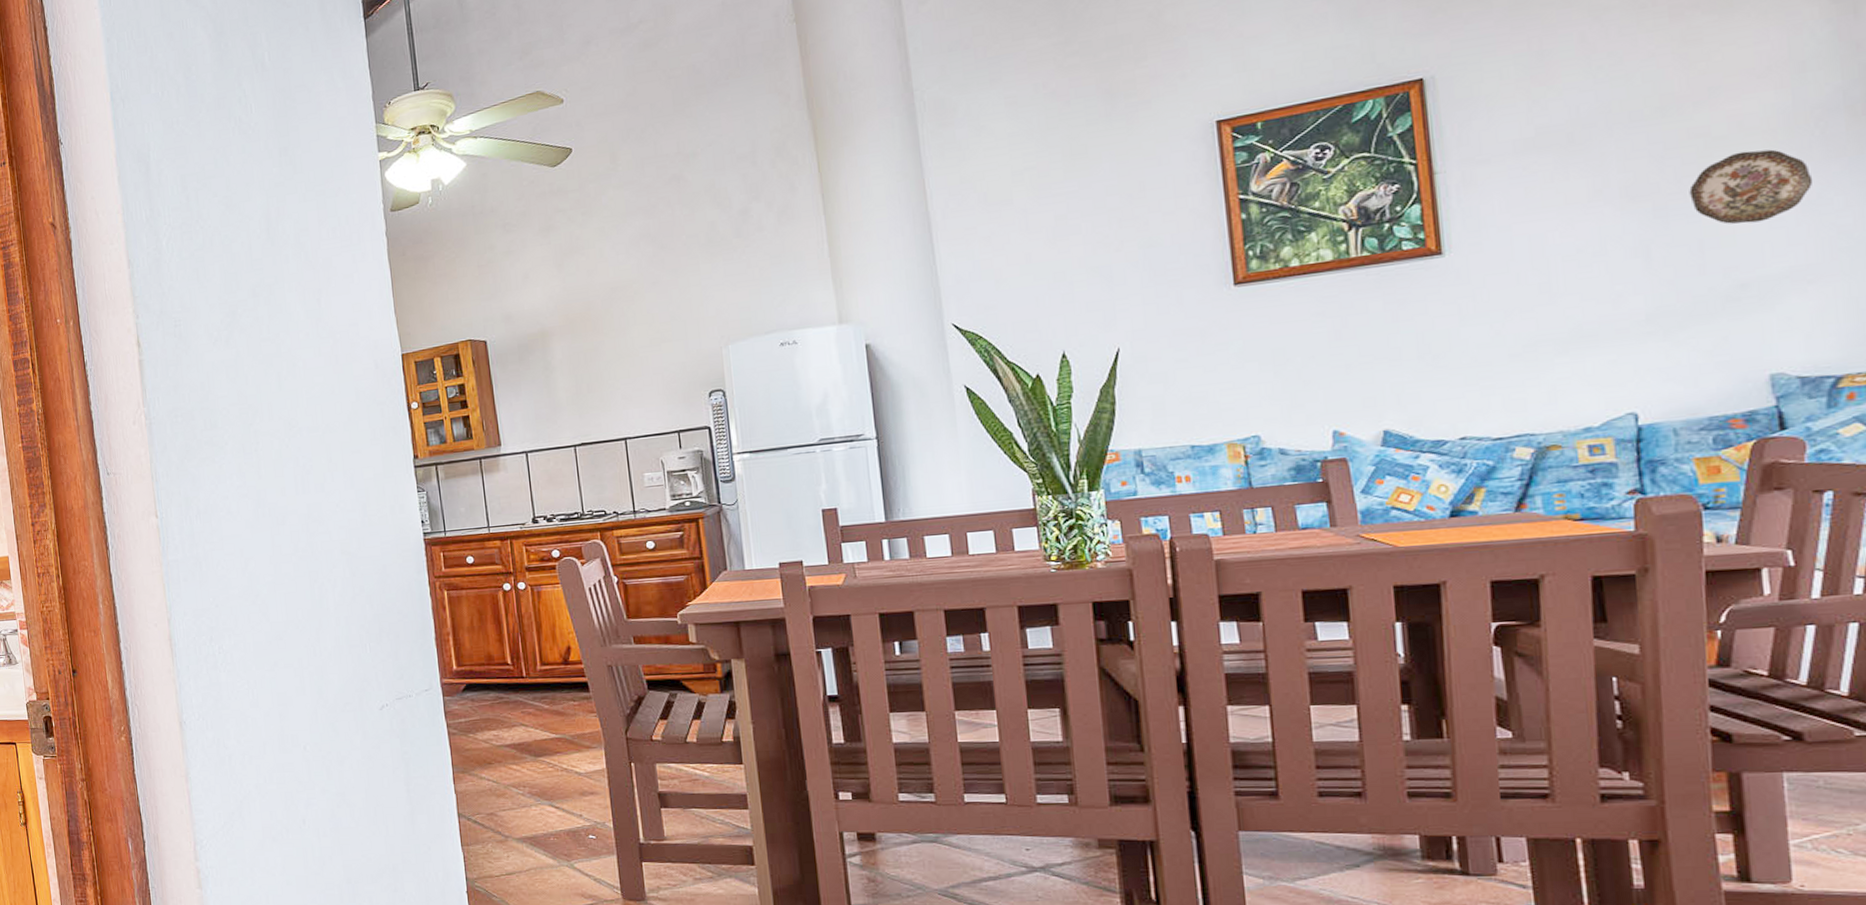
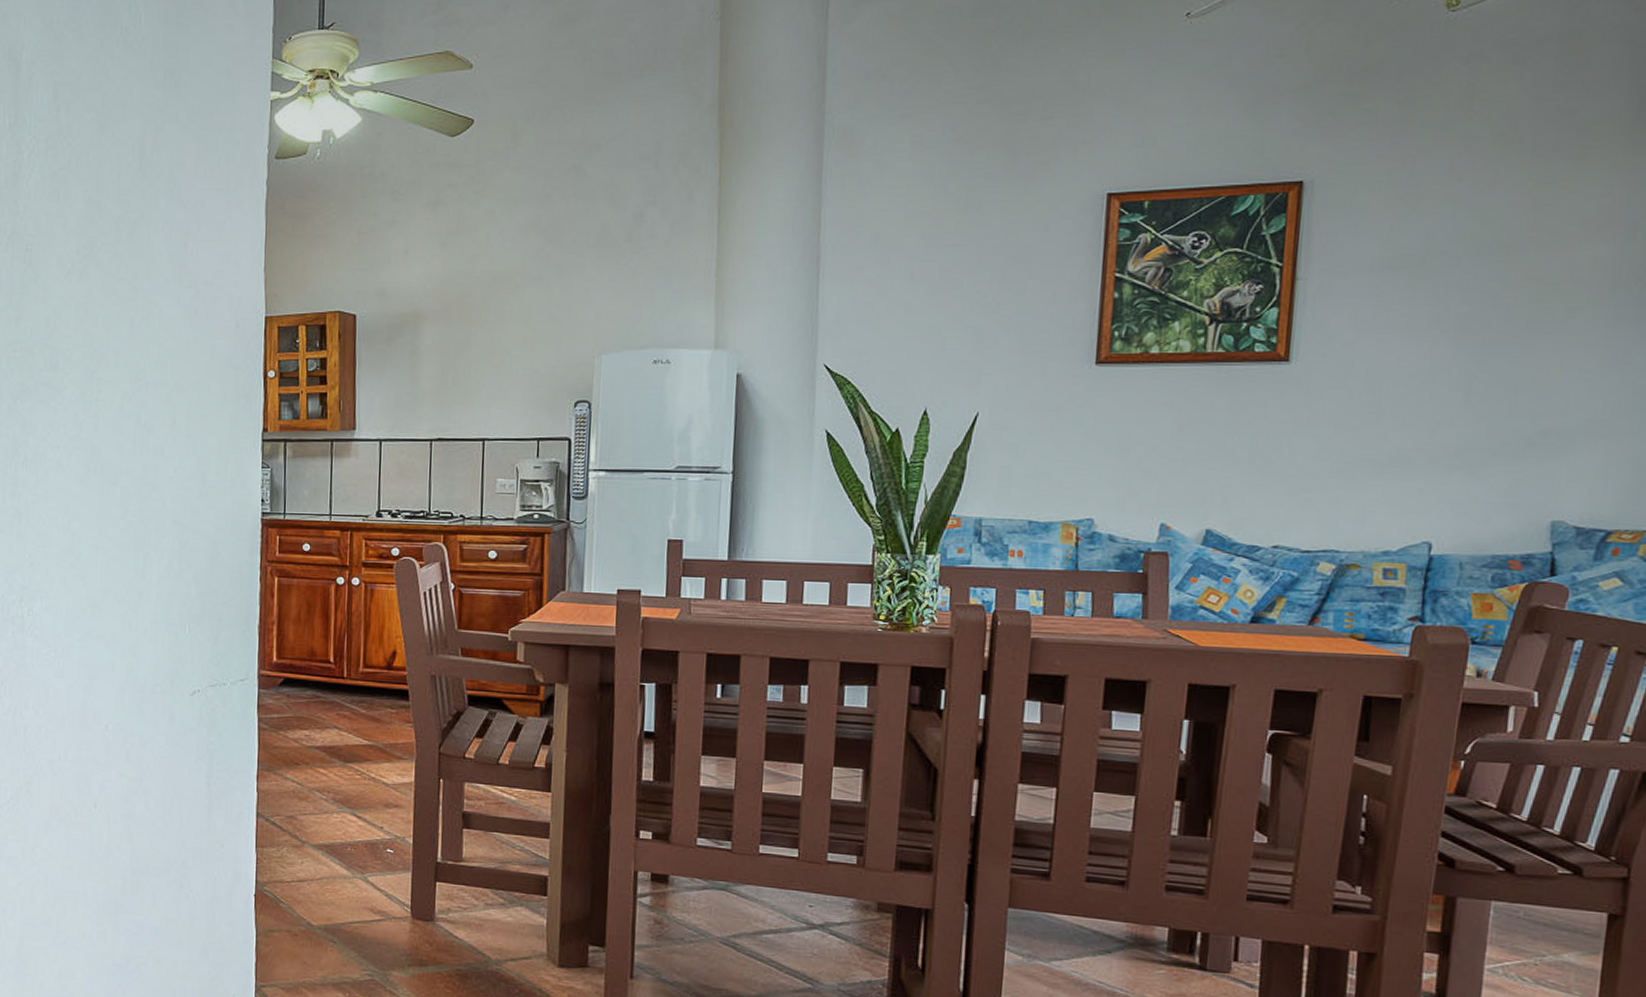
decorative plate: present [1689,149,1814,224] -> none [1515,300,1624,372]

